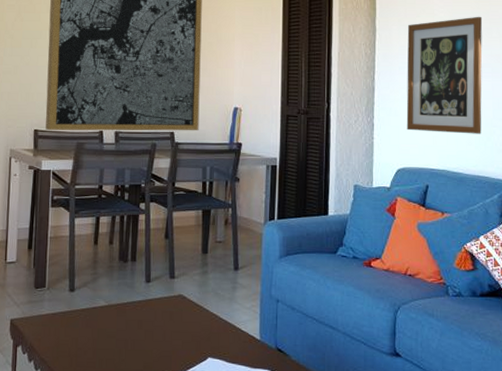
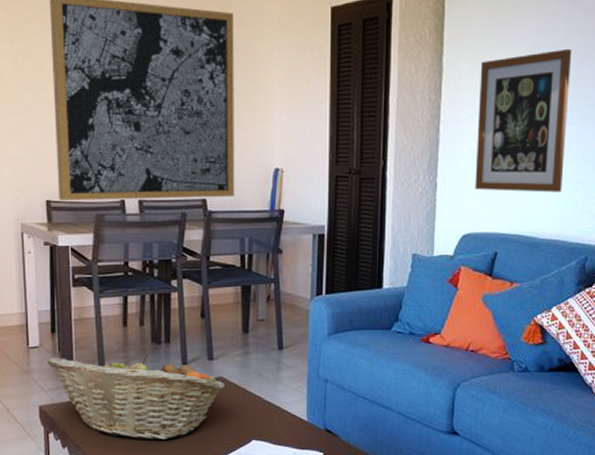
fruit basket: none [22,270,184,355] -> present [47,353,225,440]

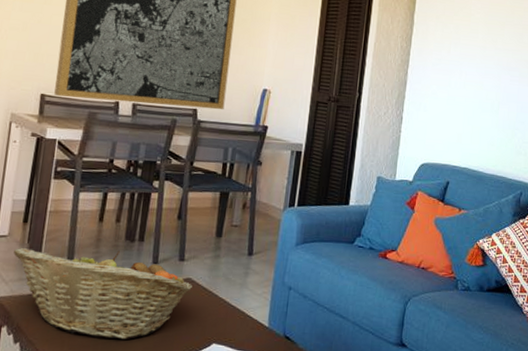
wall art: present [475,48,572,192] -> none [434,20,516,136]

